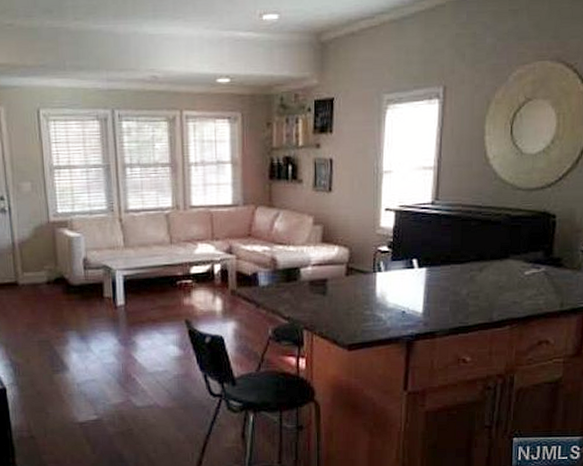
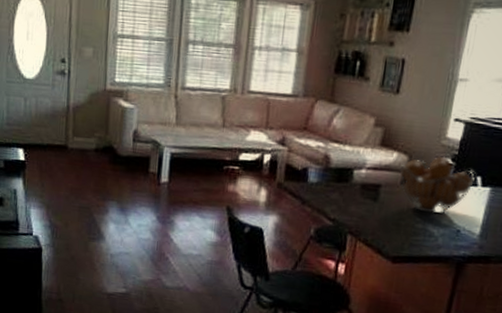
fruit basket: none [342,245,411,299] -> present [399,155,475,214]

